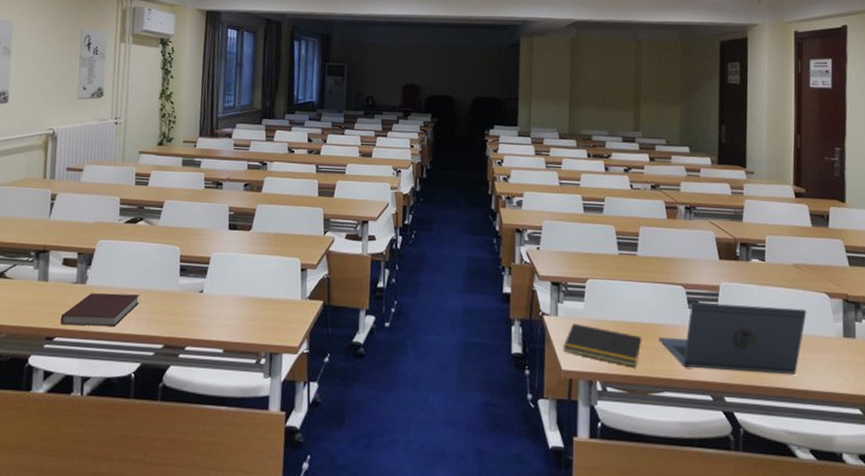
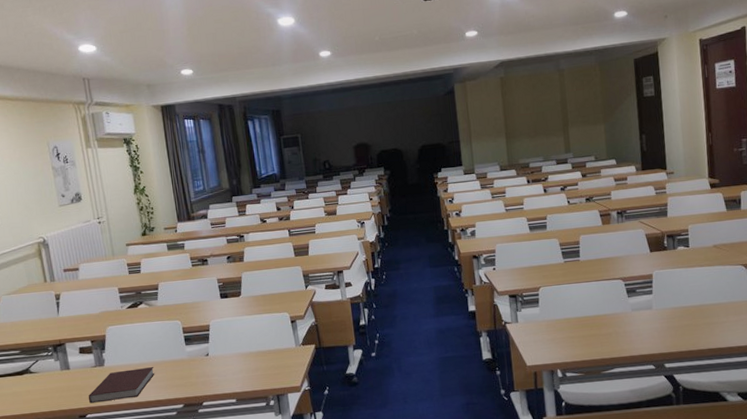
notepad: present [563,324,642,367] -> none [525,326,592,353]
laptop: present [658,302,807,374] -> none [605,281,728,346]

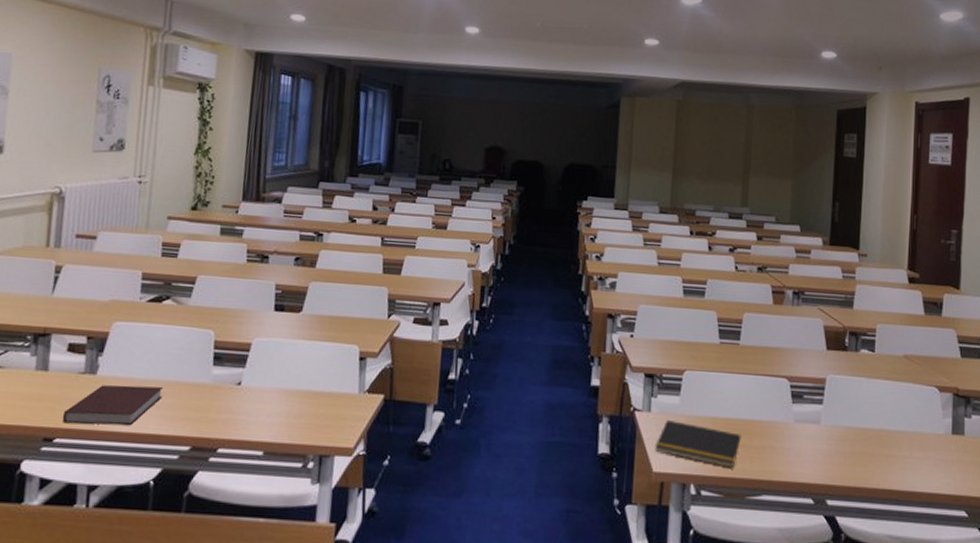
notepad: none [525,326,592,353] -> present [655,420,741,468]

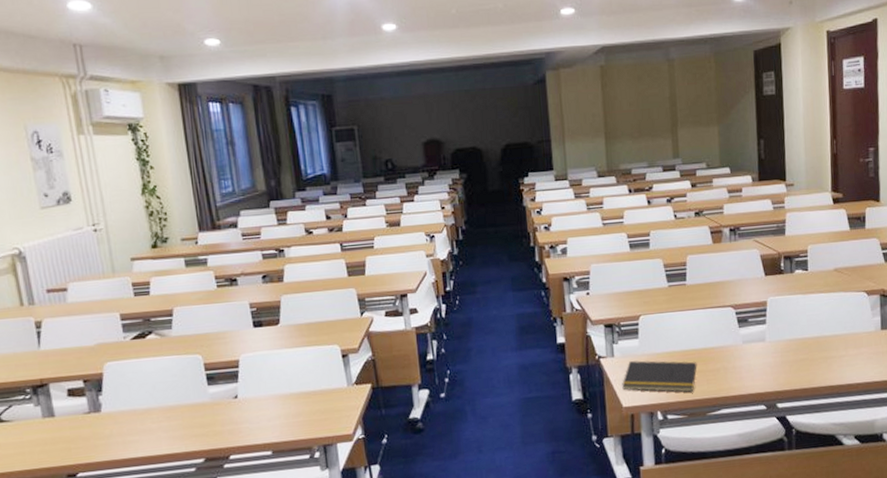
notebook: present [62,385,164,426] -> none [79,411,168,459]

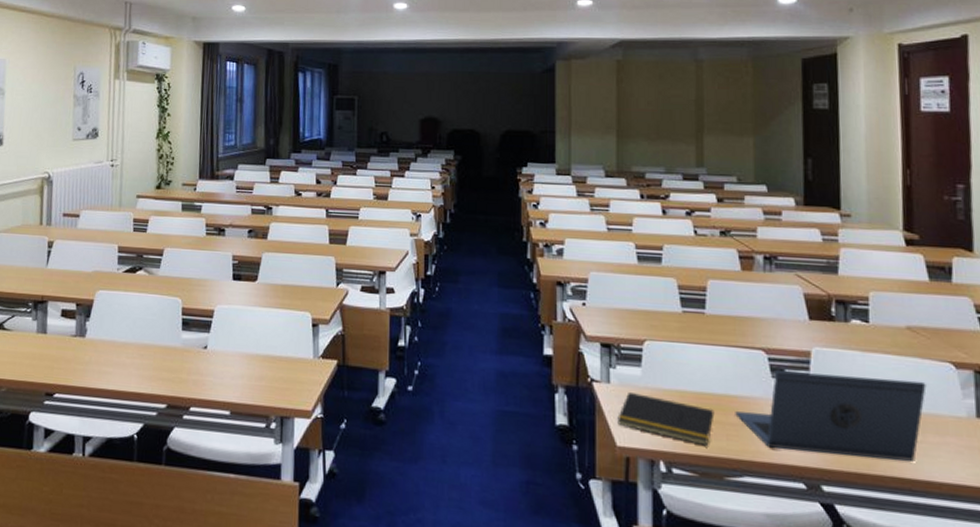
laptop: none [712,309,848,383] -> present [735,370,927,461]

